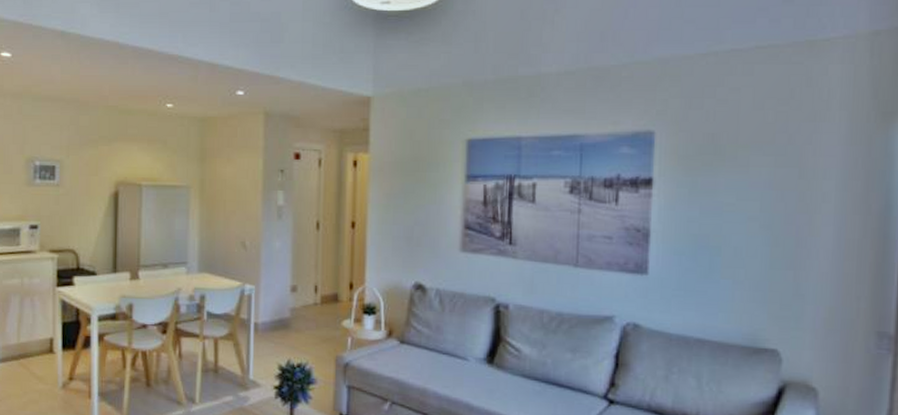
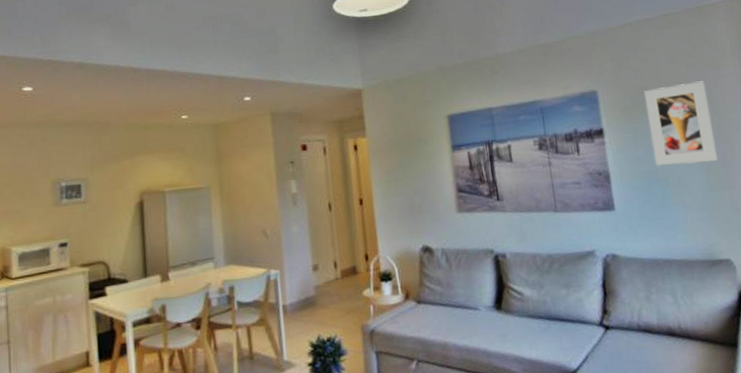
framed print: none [709,135,796,235] -> present [644,81,718,167]

